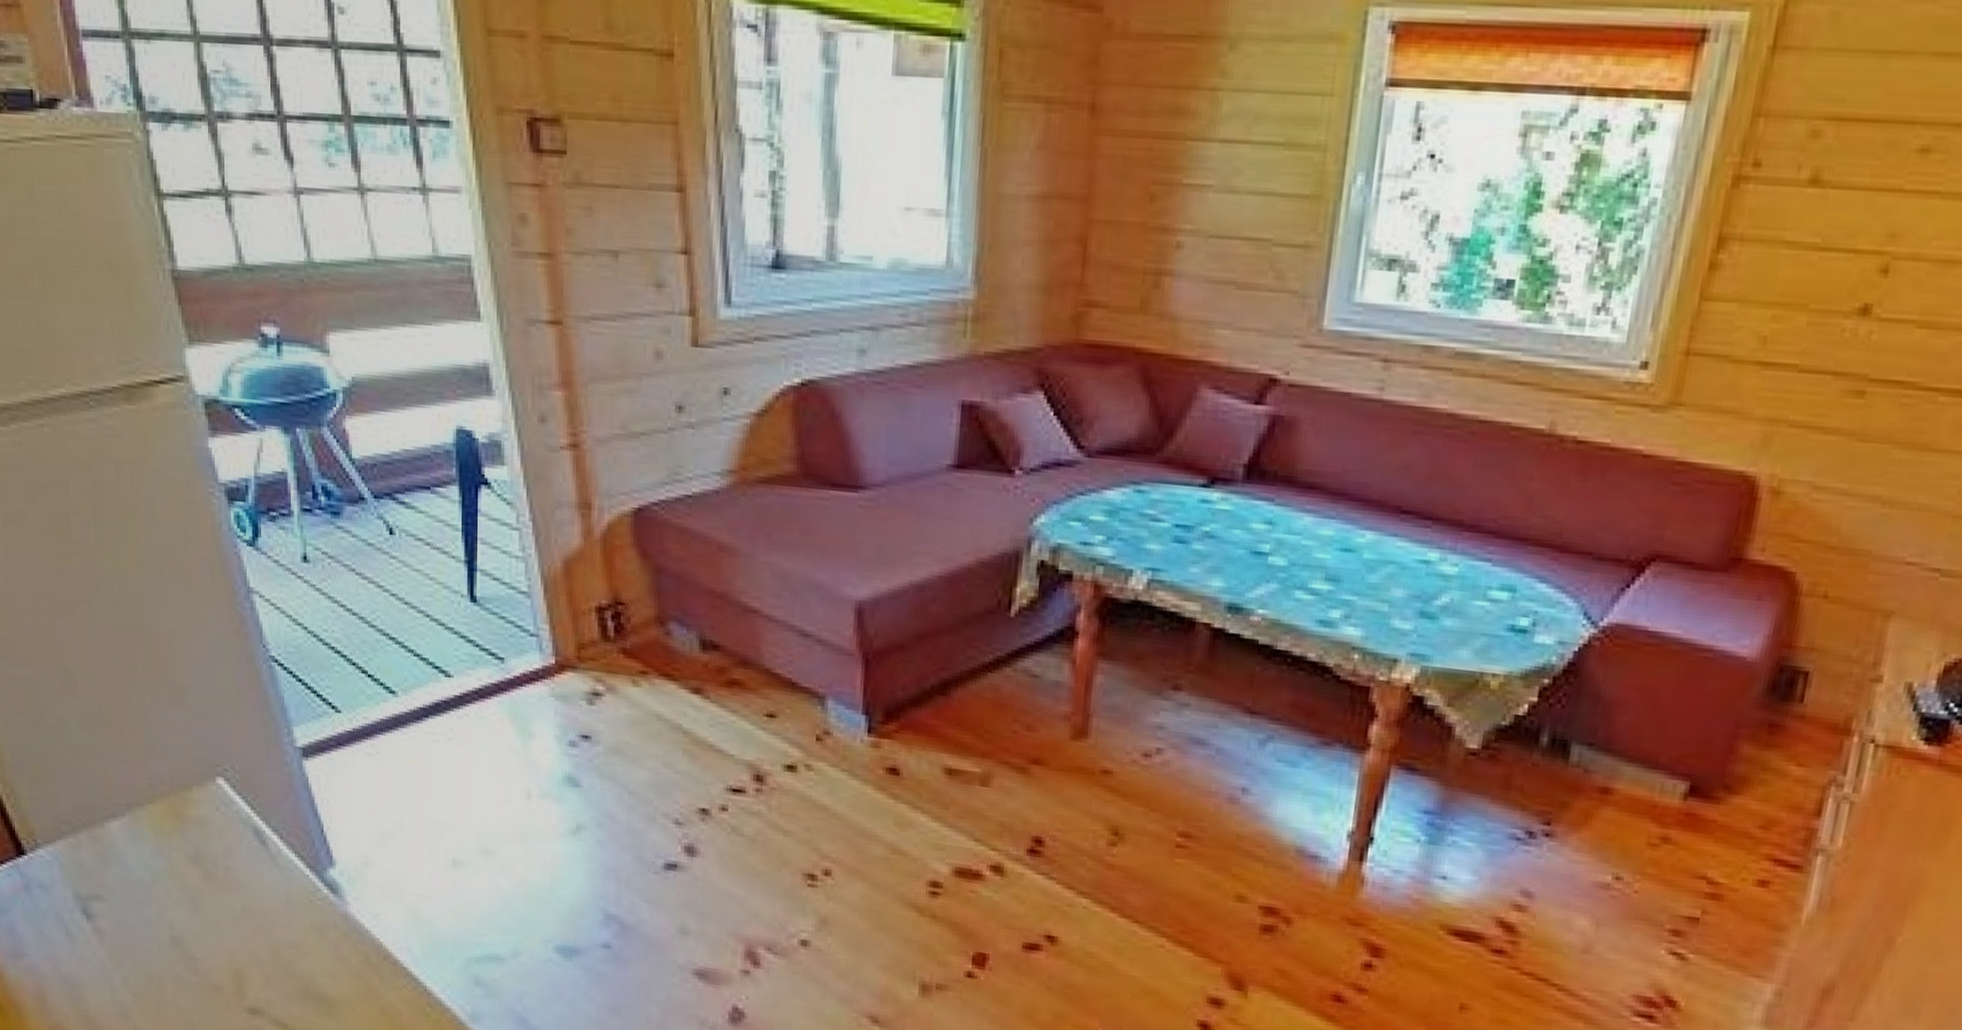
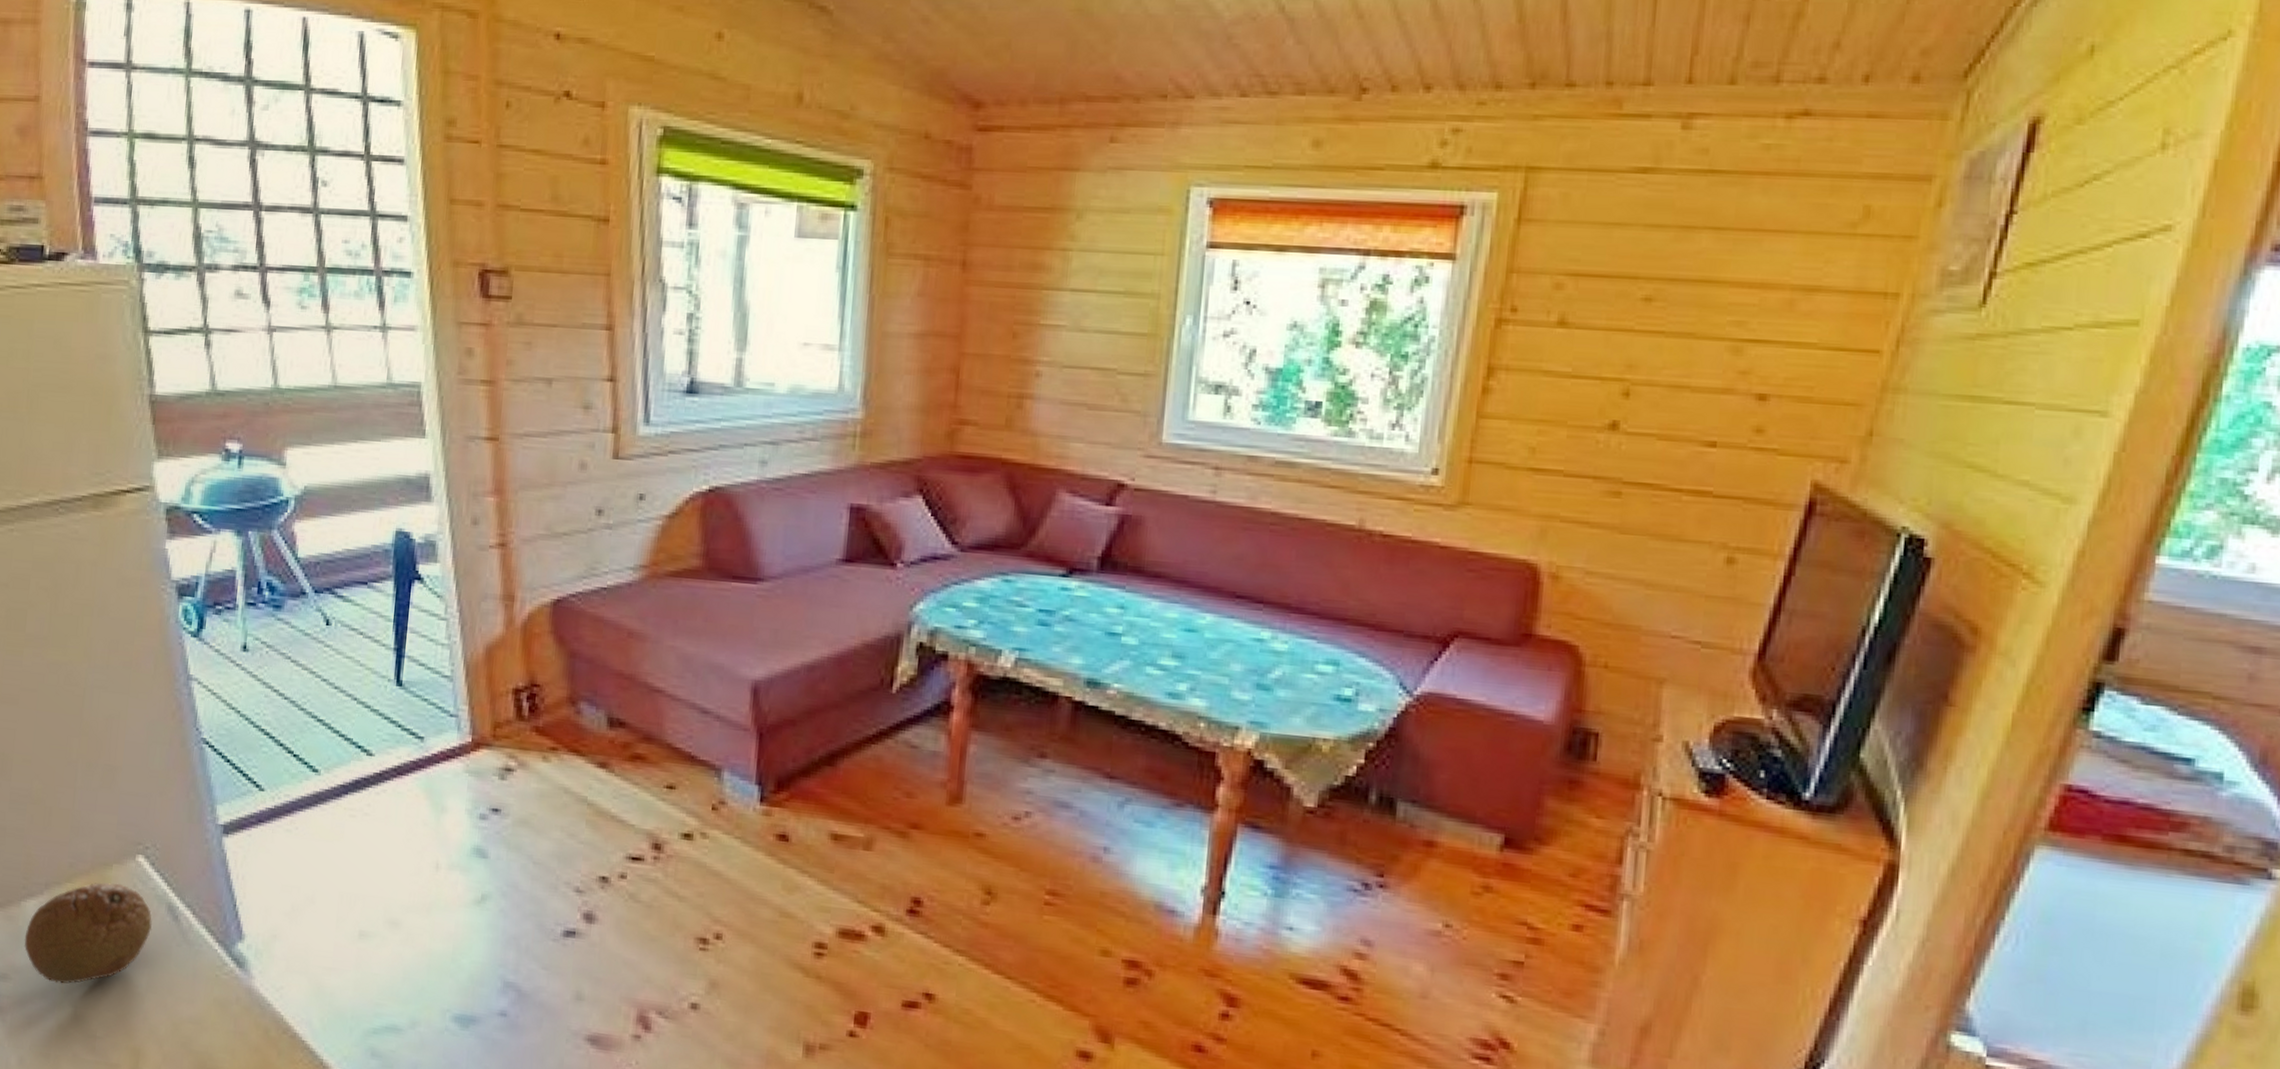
fruit: none [112,804,241,906] -> present [24,882,152,984]

